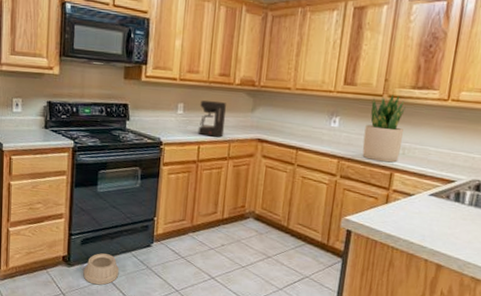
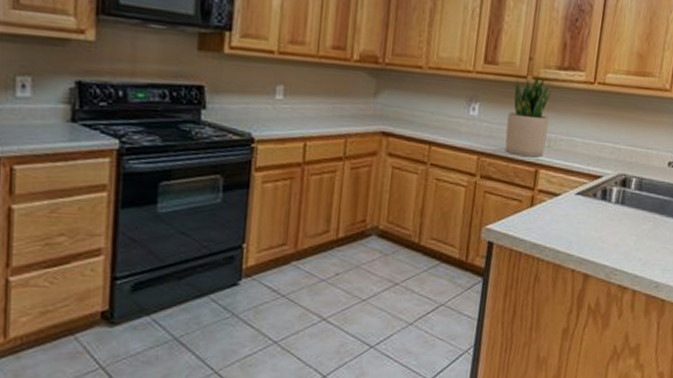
pet bowl: present [83,253,120,286] -> none [135,302,191,348]
coffee maker: present [198,100,226,138] -> none [303,81,341,131]

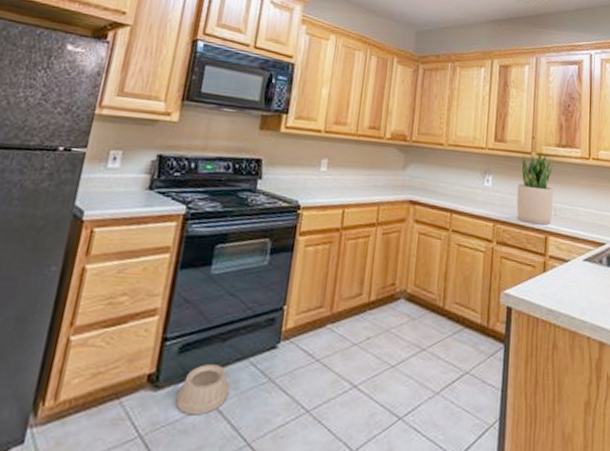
pet bowl: none [135,302,191,348] -> present [175,364,230,416]

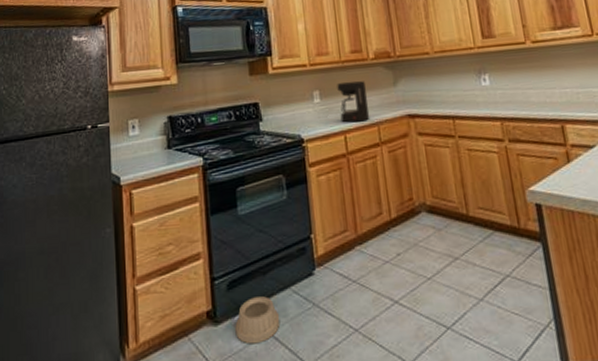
coffee maker: none [343,156,376,199] -> present [337,81,370,123]
planter: present [516,153,554,225] -> none [516,39,565,115]

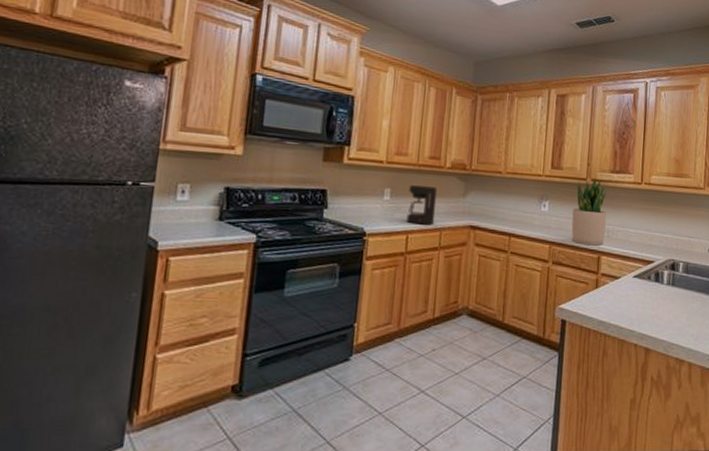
pet bowl: present [235,296,281,345] -> none [259,376,308,419]
planter: none [516,39,565,115] -> present [571,179,607,246]

